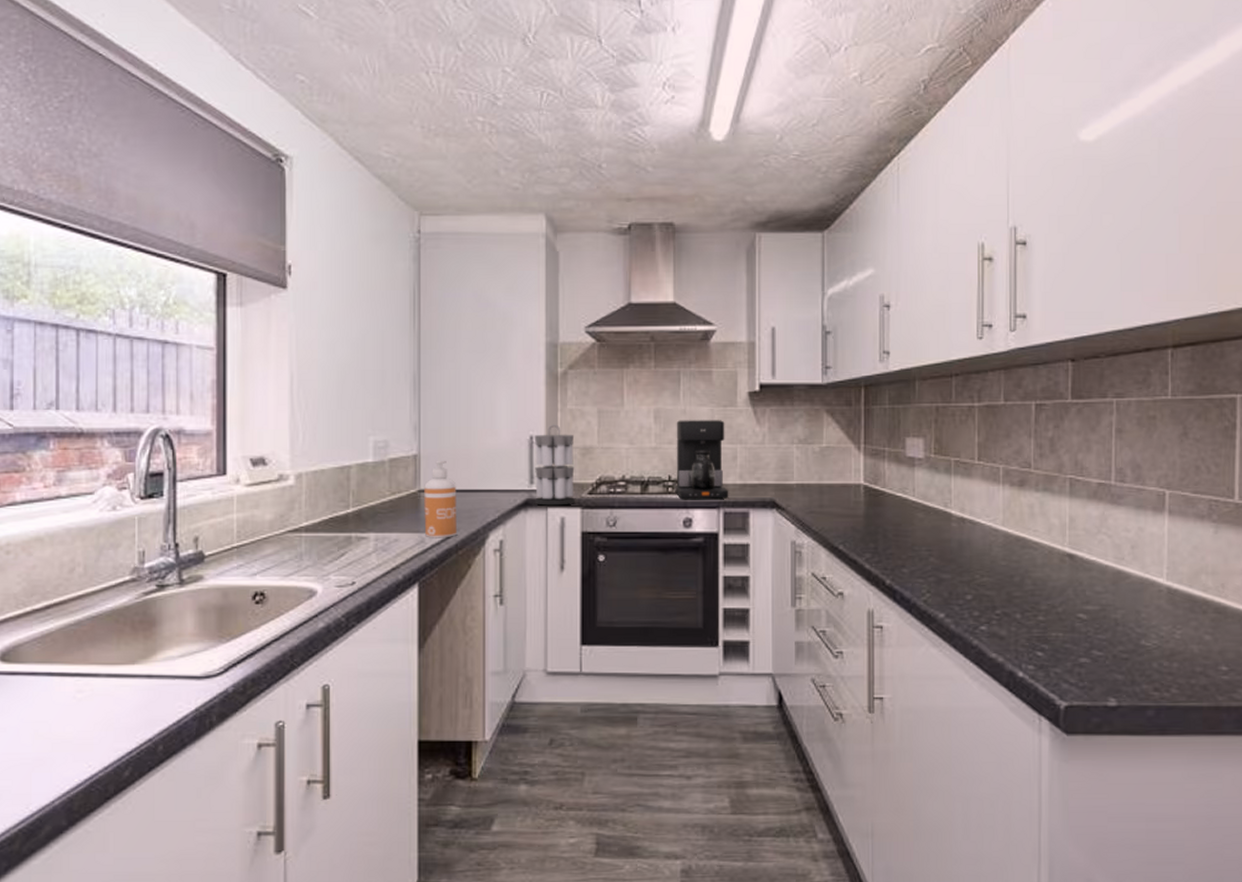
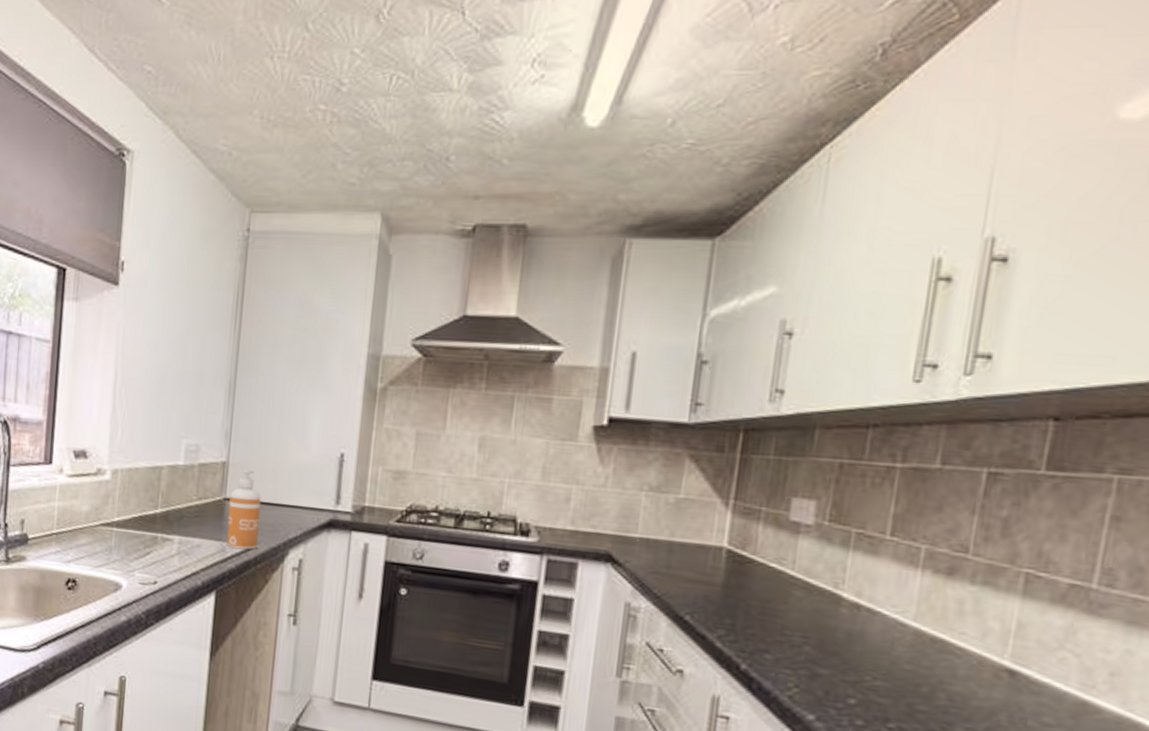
spice rack: present [534,424,576,506] -> none [338,443,387,531]
coffee maker: present [675,420,729,500] -> none [493,451,561,545]

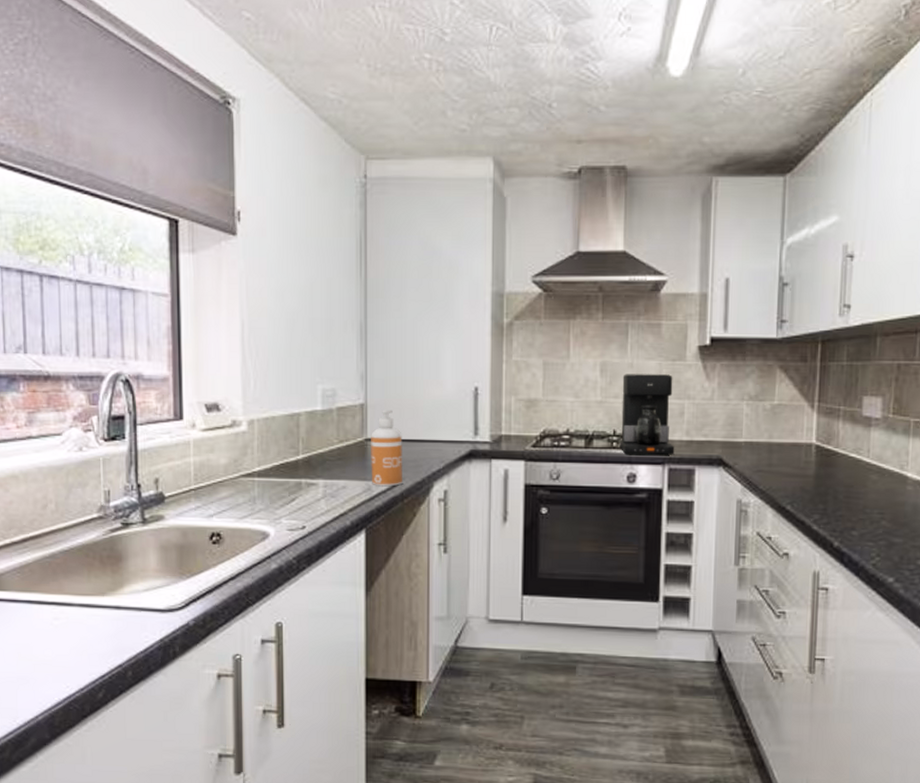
coffee maker: none [493,451,561,545] -> present [619,374,675,455]

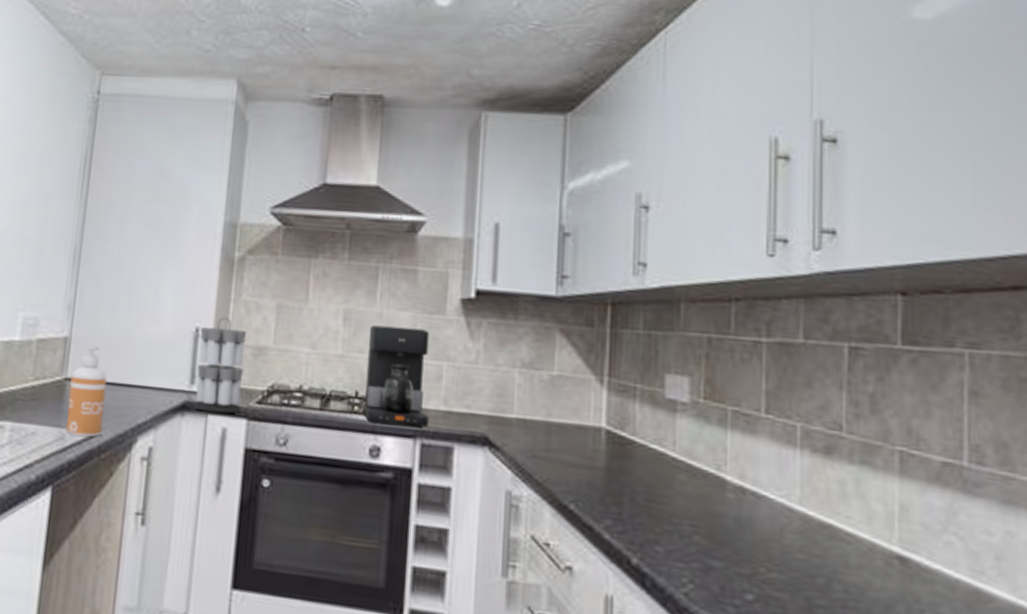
spice rack: none [478,375,520,458] -> present [192,316,246,414]

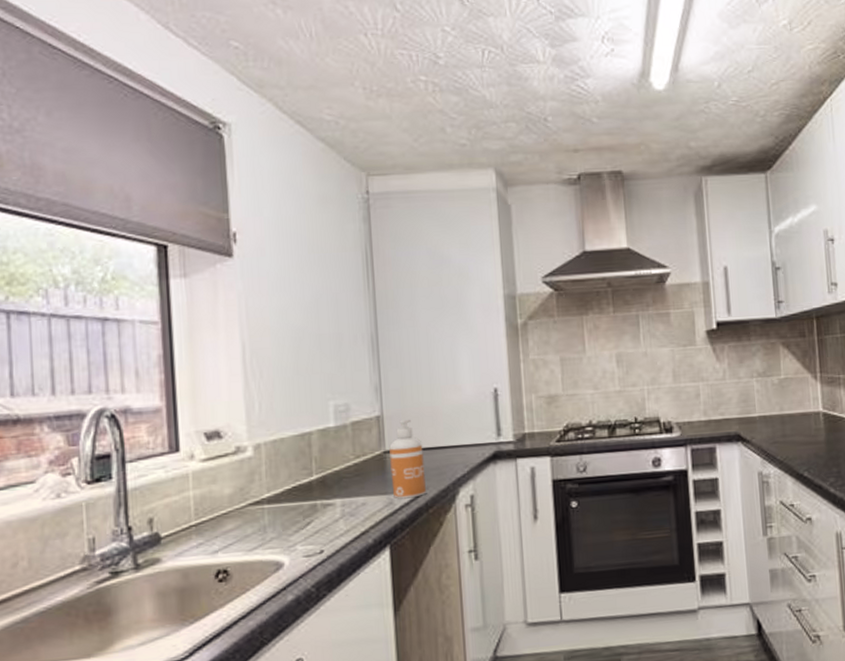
spice rack: present [192,316,246,414] -> none [498,375,545,457]
coffee maker: present [362,325,430,427] -> none [638,359,695,440]

